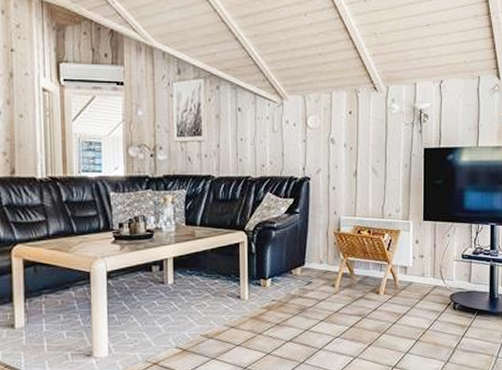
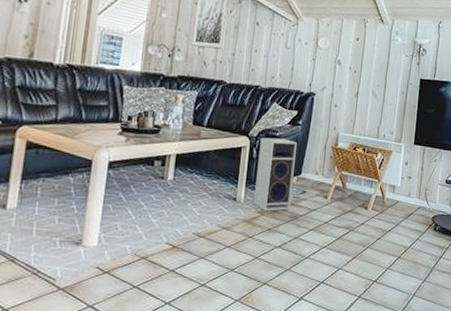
speaker: none [258,229,297,306] -> present [254,137,297,211]

